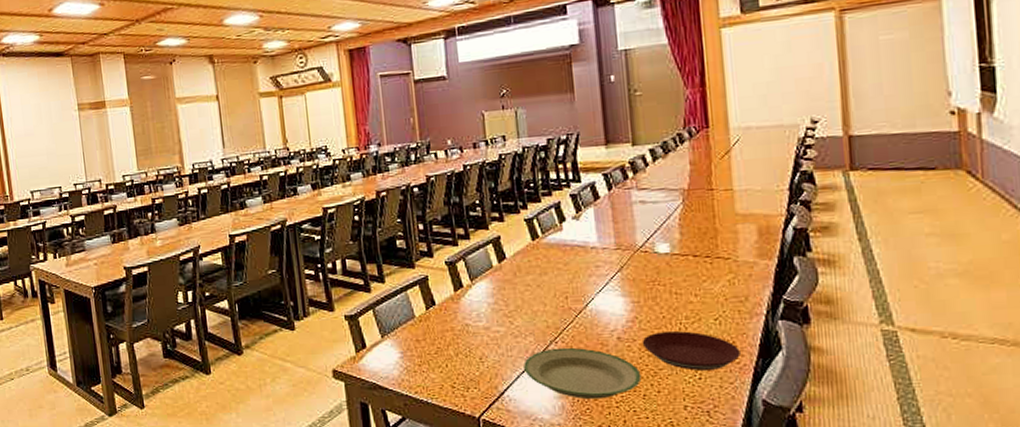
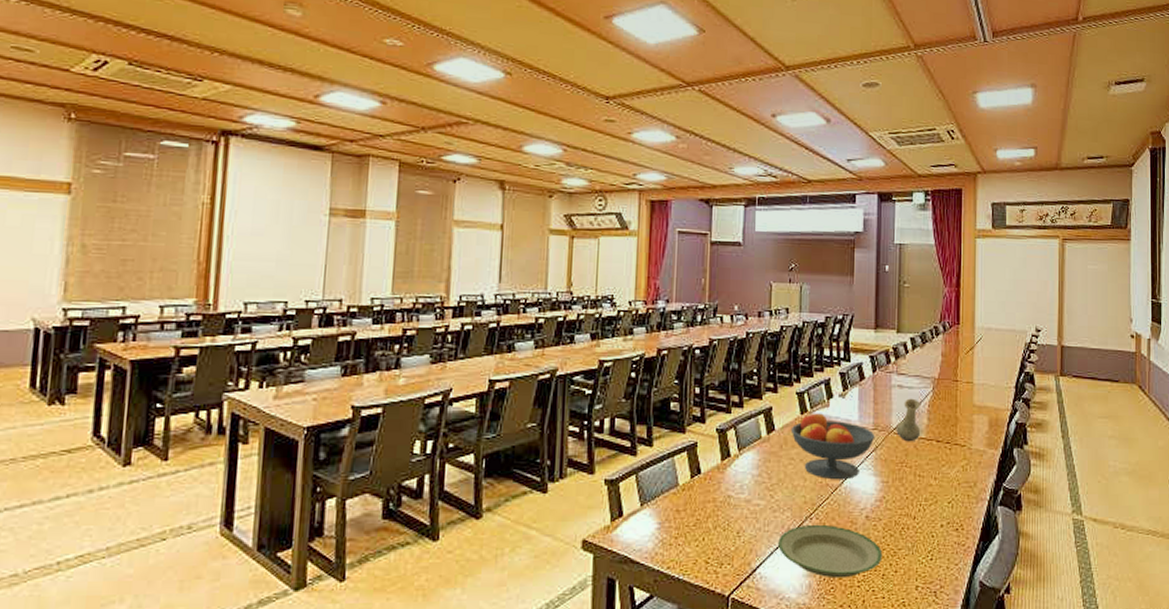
fruit bowl: none [523,237,619,303] -> present [790,412,875,479]
vase: none [642,213,673,259] -> present [896,398,921,442]
plate: present [642,330,741,371] -> none [886,511,966,551]

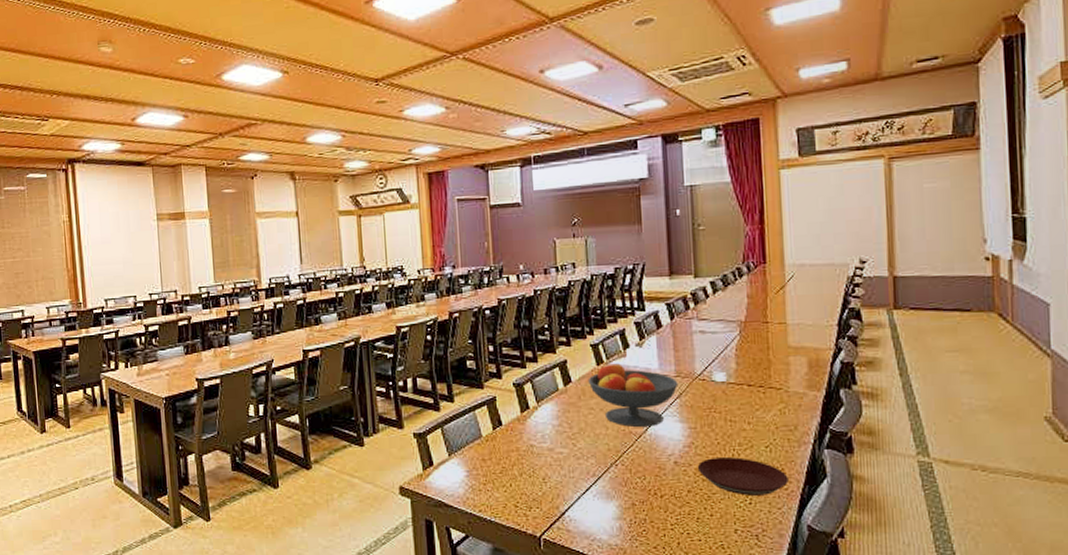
plate: present [778,524,883,579] -> none [585,470,696,522]
plate: none [886,511,966,551] -> present [697,456,789,495]
vase: present [896,398,921,442] -> none [701,343,729,387]

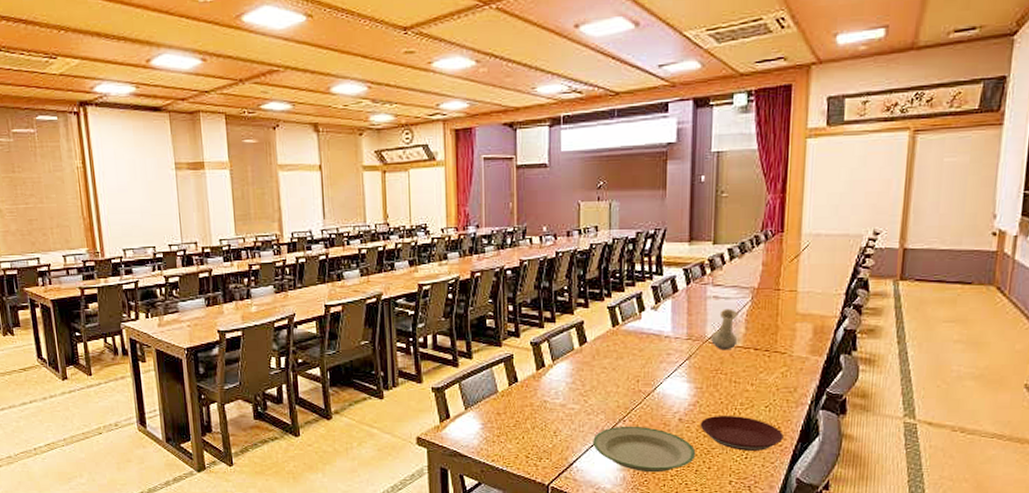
plate: none [585,470,696,522] -> present [593,426,696,473]
fruit bowl: present [587,362,679,427] -> none [602,324,689,386]
vase: none [701,343,729,387] -> present [711,308,738,351]

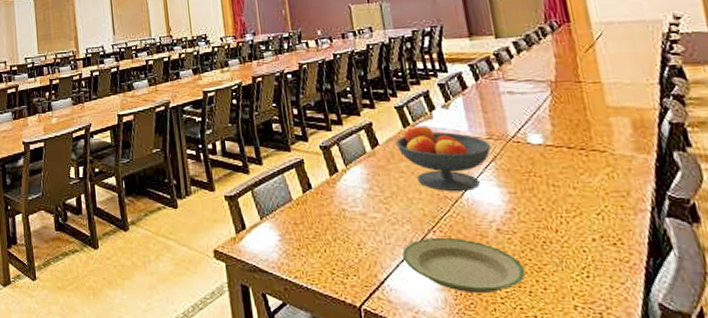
fruit bowl: none [602,324,689,386] -> present [395,125,492,191]
plate: present [700,415,784,451] -> none [522,224,629,268]
vase: present [711,308,738,351] -> none [514,104,546,150]

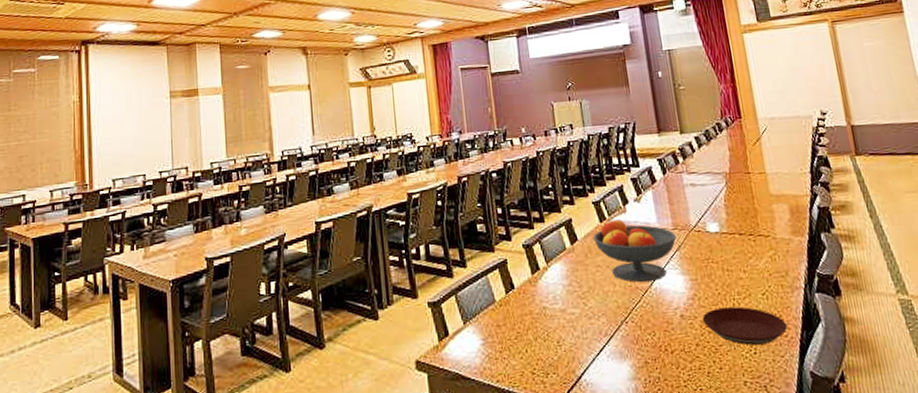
plate: present [402,237,526,294] -> none [598,326,705,380]
plate: none [522,224,629,268] -> present [702,306,787,345]

